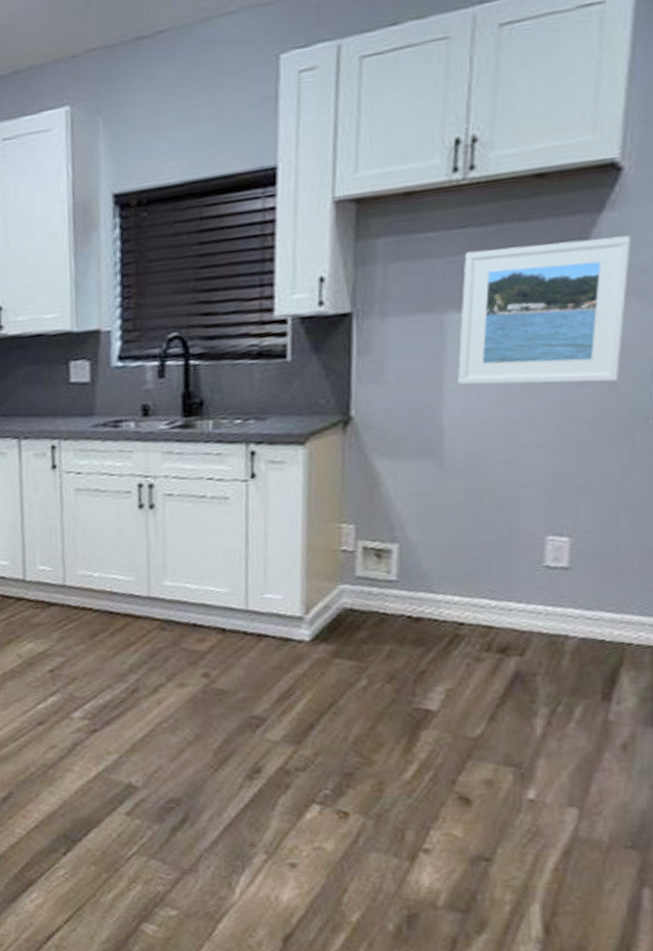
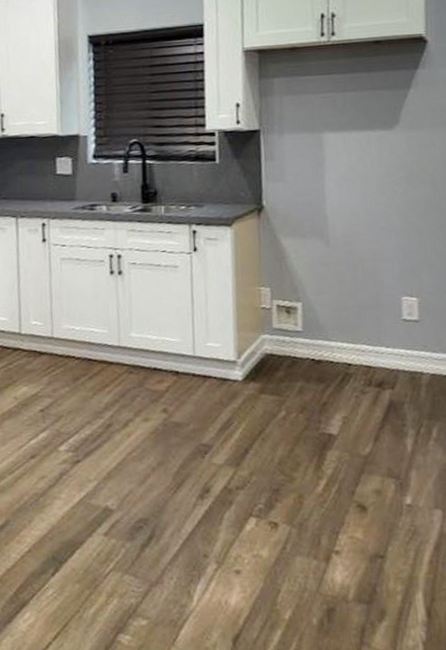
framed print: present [457,235,631,385] -> none [332,85,439,186]

